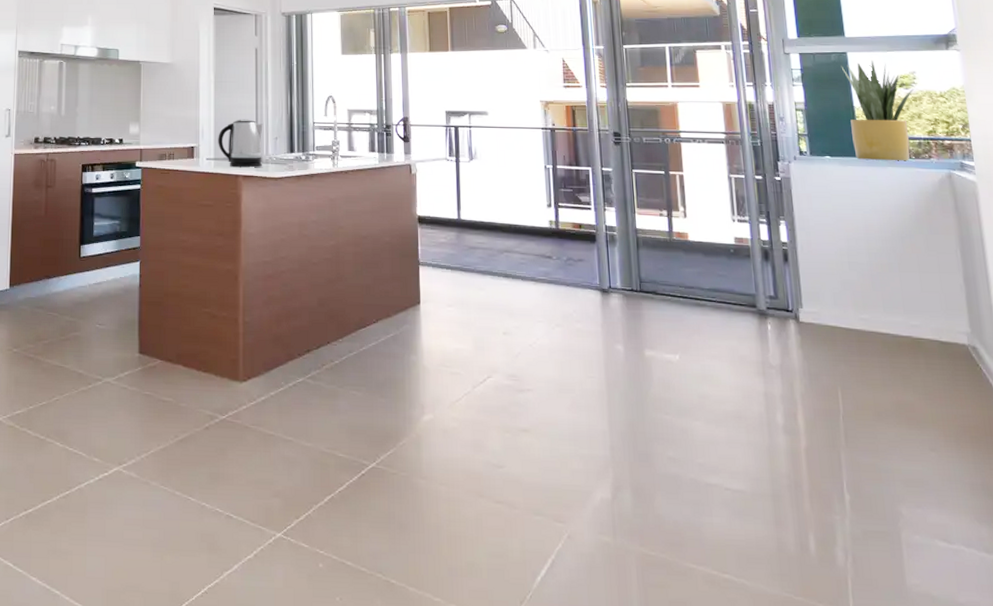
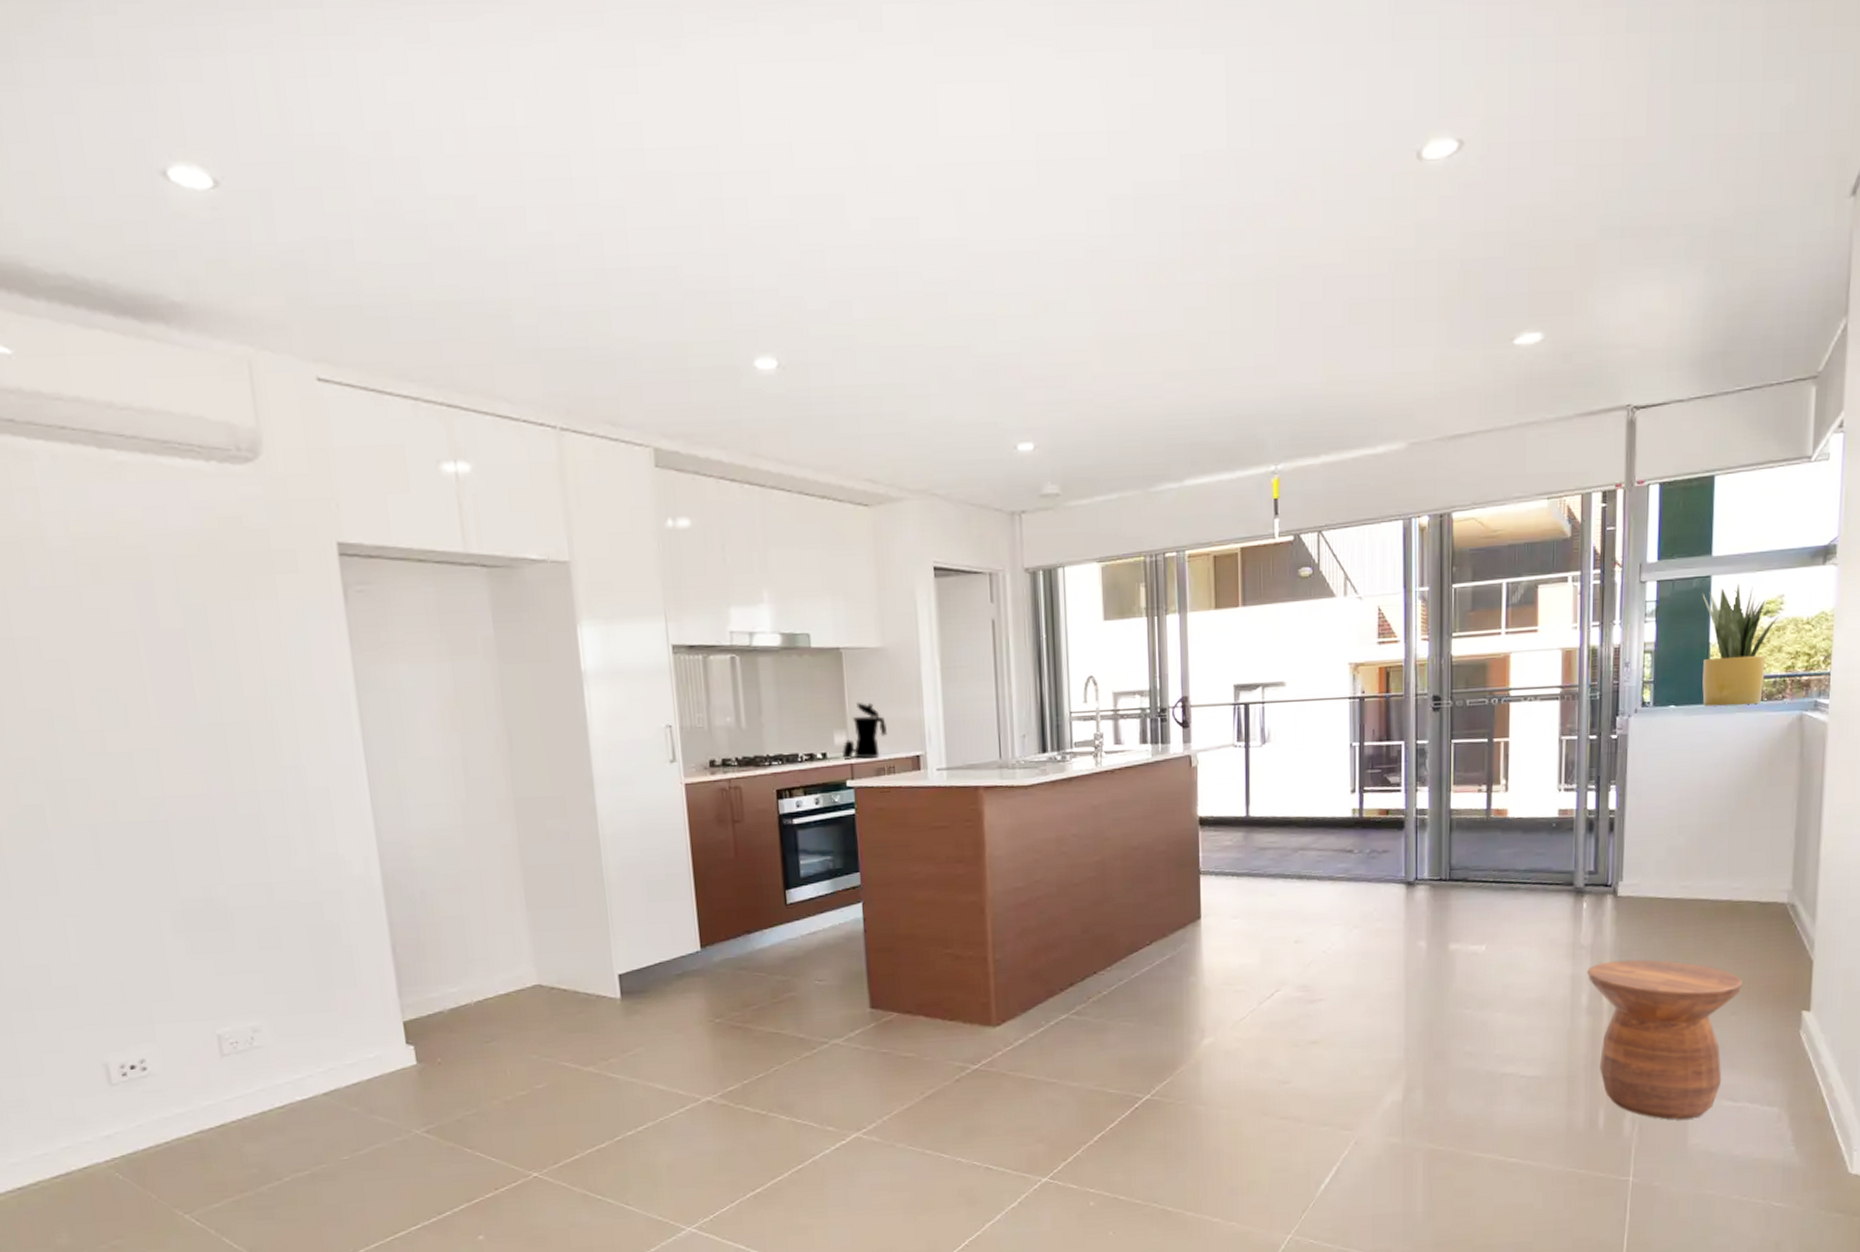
coffee maker: none [134,102,170,147] -> present [841,702,887,760]
kettle: present [218,119,263,169] -> none [949,714,1008,778]
side table: none [779,383,937,555] -> present [1587,959,1743,1119]

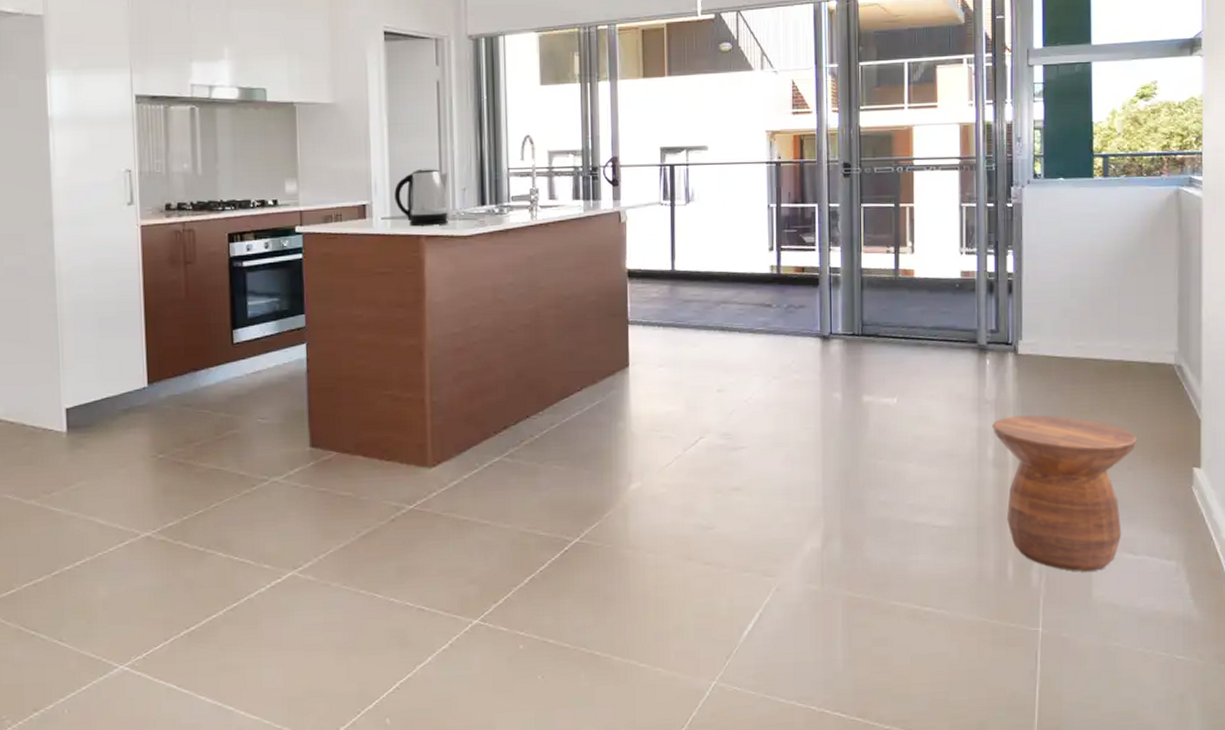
coffee maker: present [841,702,887,760] -> none [291,153,335,207]
kettle: none [949,714,1008,778] -> present [394,168,448,228]
planter: present [1702,584,1780,707] -> none [1084,70,1154,181]

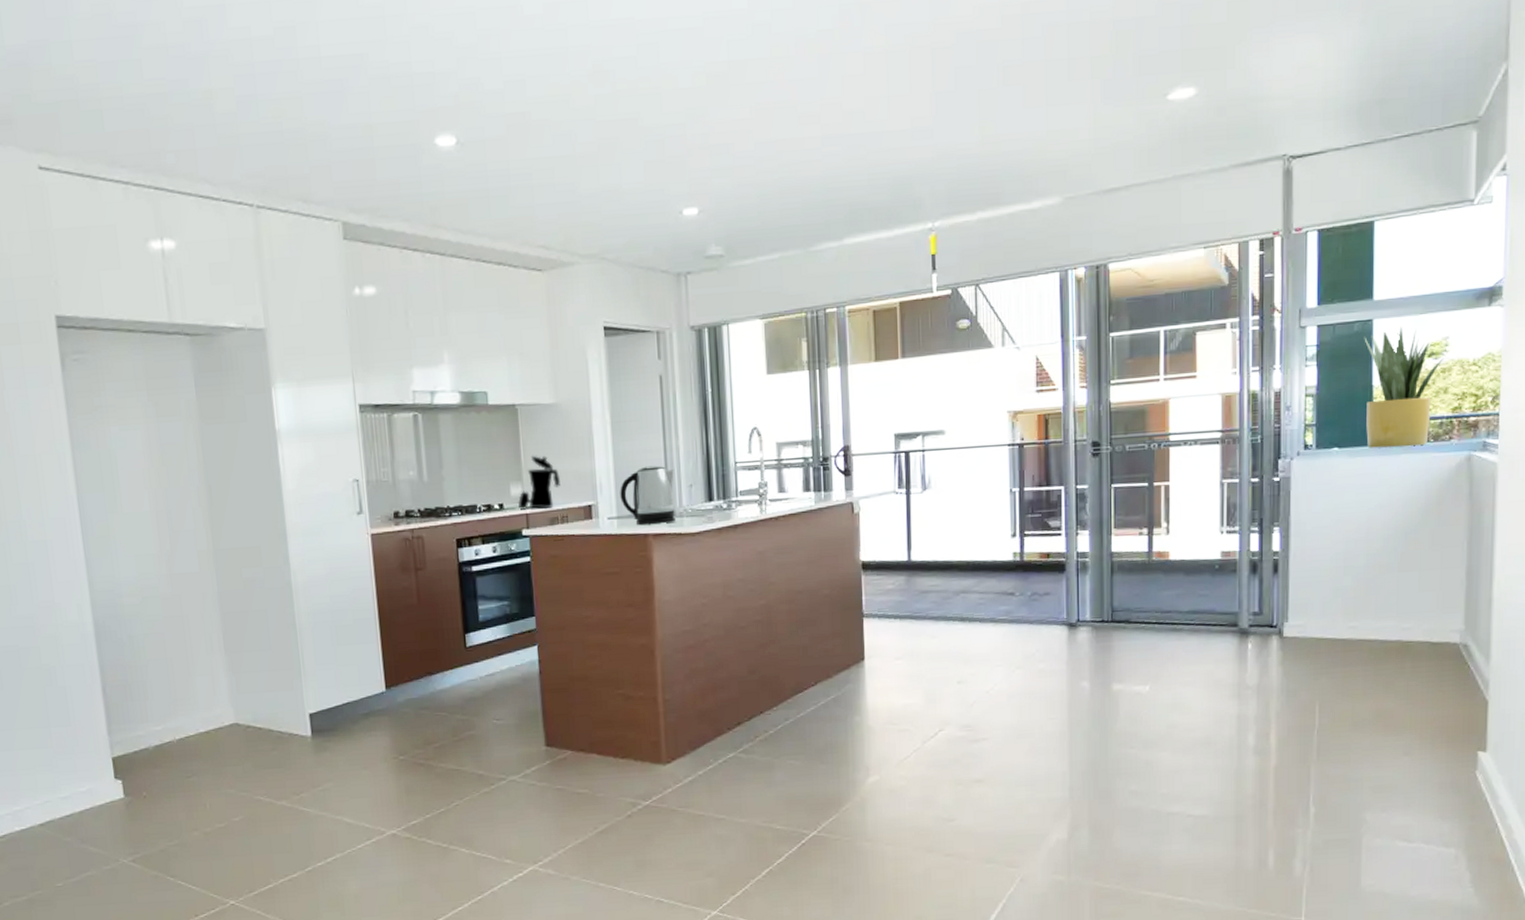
coffee maker: none [291,153,335,207] -> present [517,455,560,510]
side table: present [992,415,1137,571] -> none [1254,699,1415,860]
planter: none [1084,70,1154,181] -> present [1364,327,1445,449]

